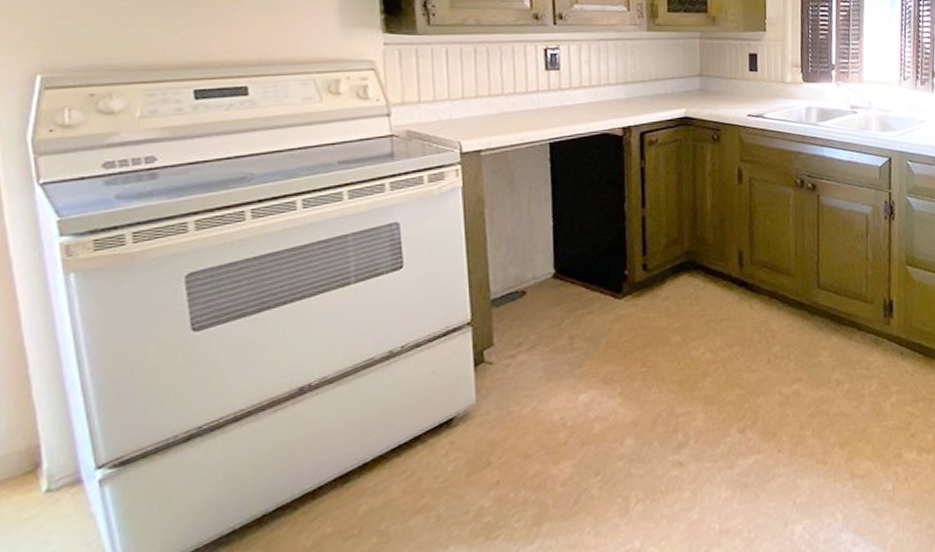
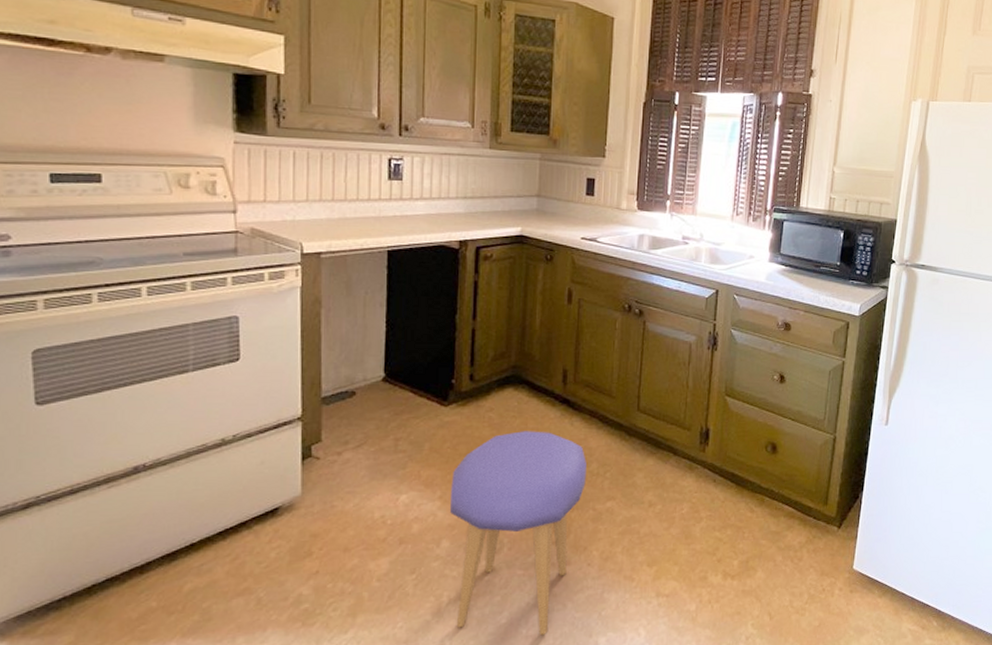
stool: none [631,317,770,530] -> present [449,431,586,636]

